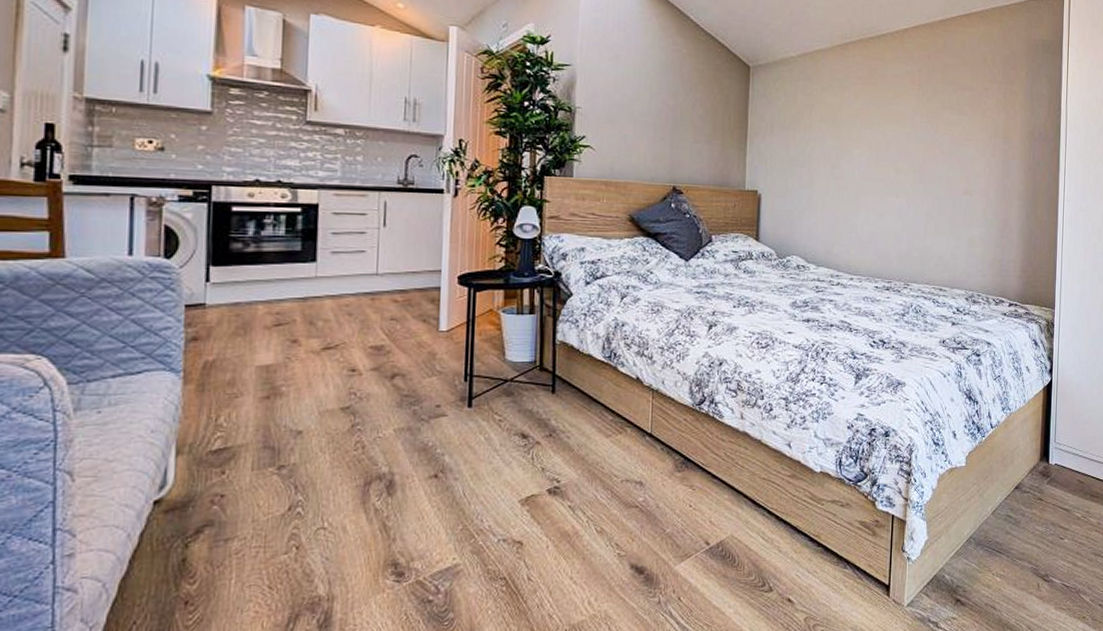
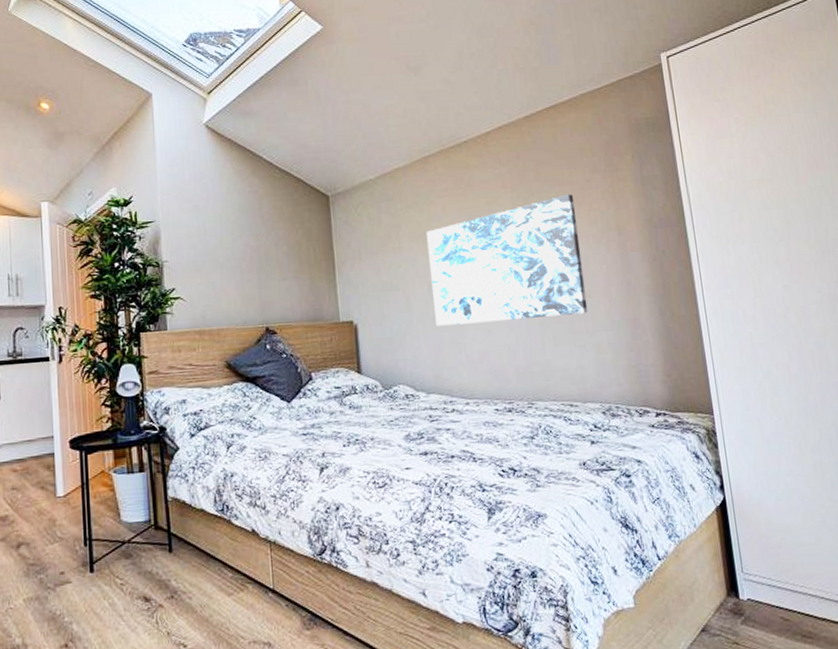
wall art: none [834,98,972,210] -> present [426,194,588,326]

